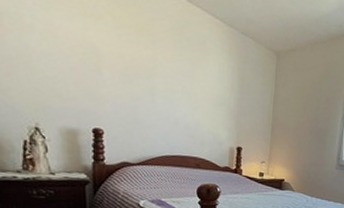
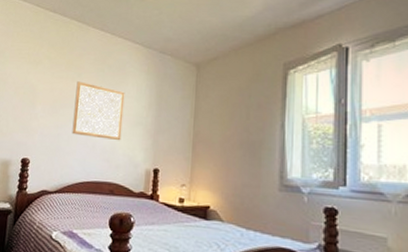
wall art: none [150,50,207,119] -> present [72,81,125,141]

